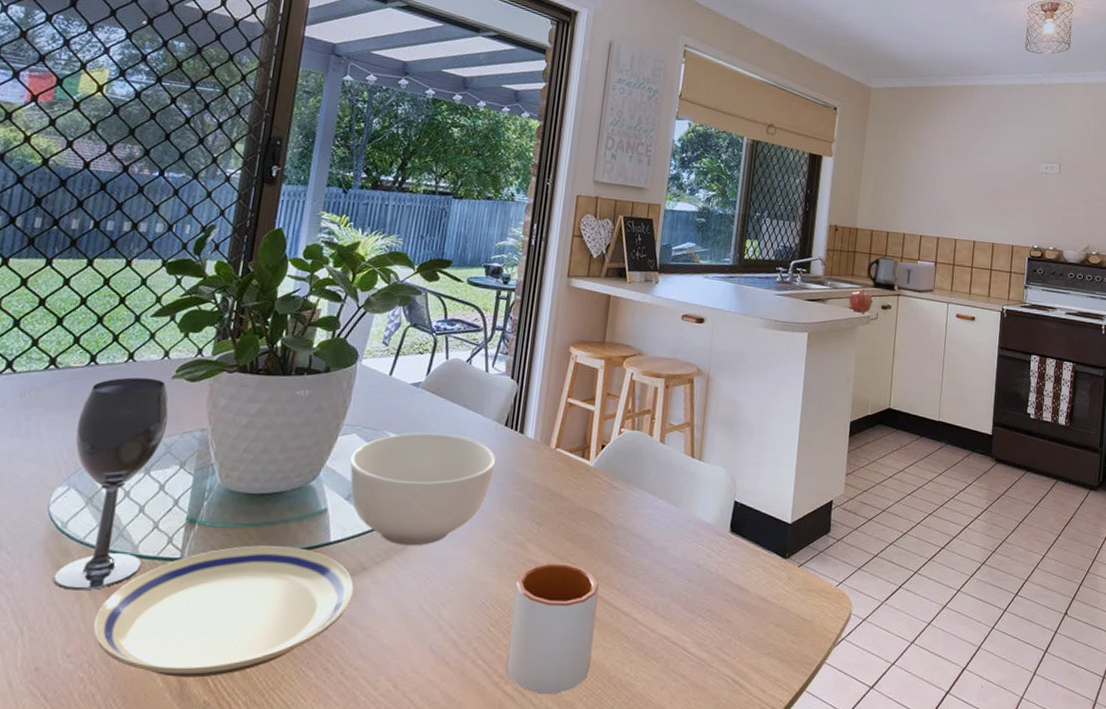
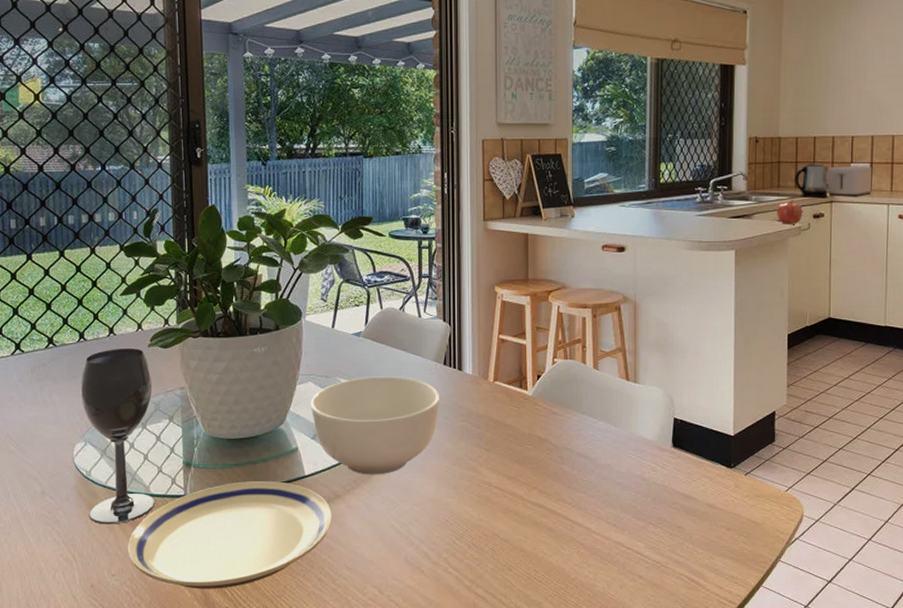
mug: present [505,562,600,694] -> none [474,483,551,594]

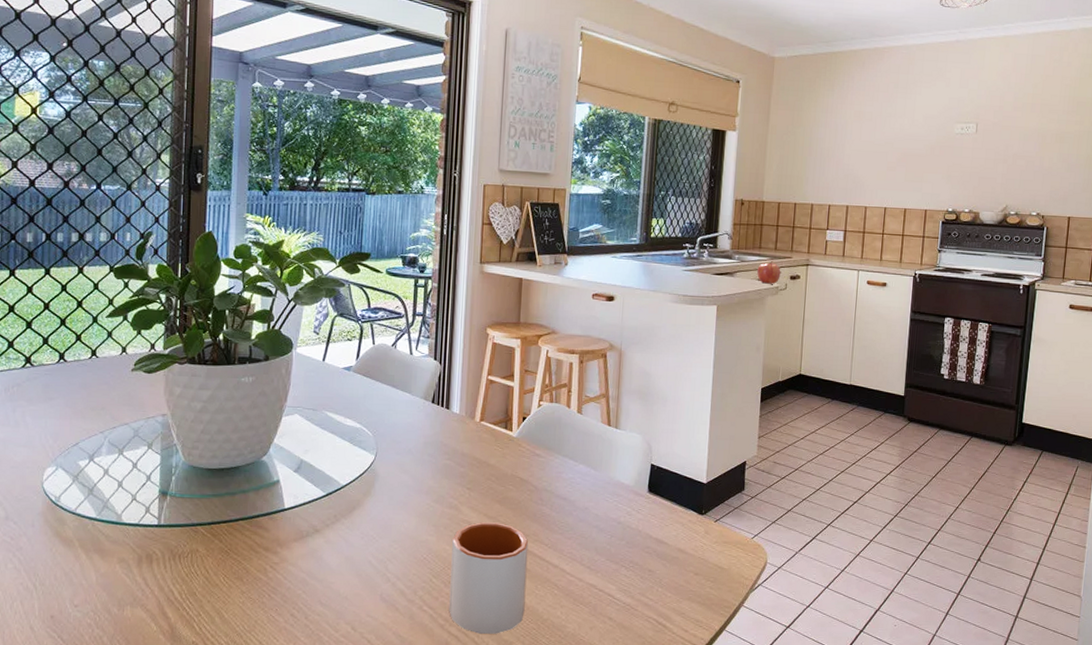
wine glass: present [80,347,155,524] -> none [55,371,133,553]
plate: present [127,481,332,589] -> none [93,513,309,623]
bowl: present [310,376,440,475] -> none [295,411,426,511]
mug: none [474,483,551,594] -> present [449,522,529,634]
kettle: present [794,163,829,199] -> none [775,227,807,262]
toaster: present [827,166,873,197] -> none [804,232,846,262]

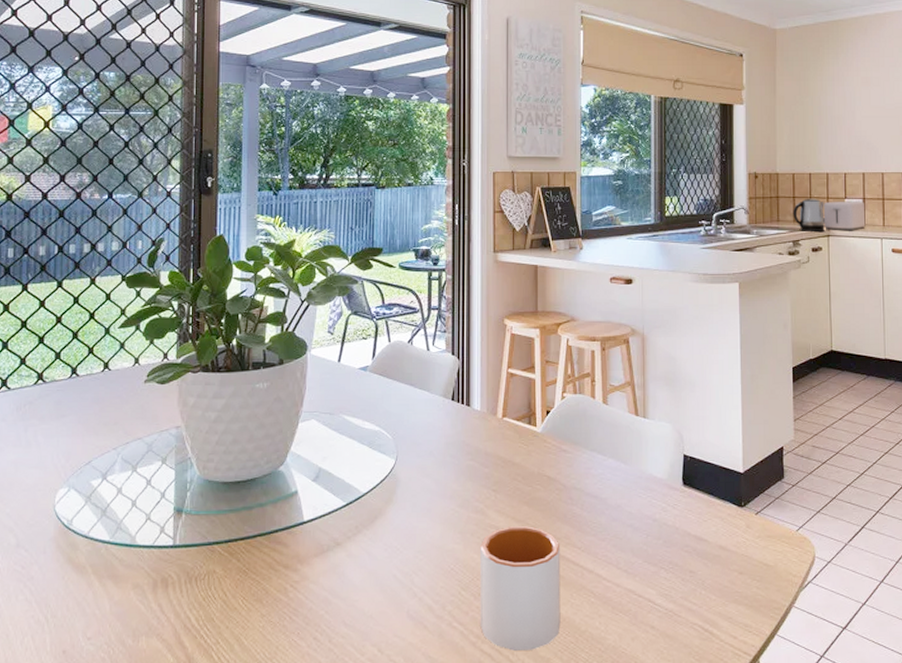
fruit: present [757,260,781,284] -> none [777,233,802,258]
kettle: none [775,227,807,262] -> present [793,198,825,233]
toaster: none [804,232,846,262] -> present [823,202,866,231]

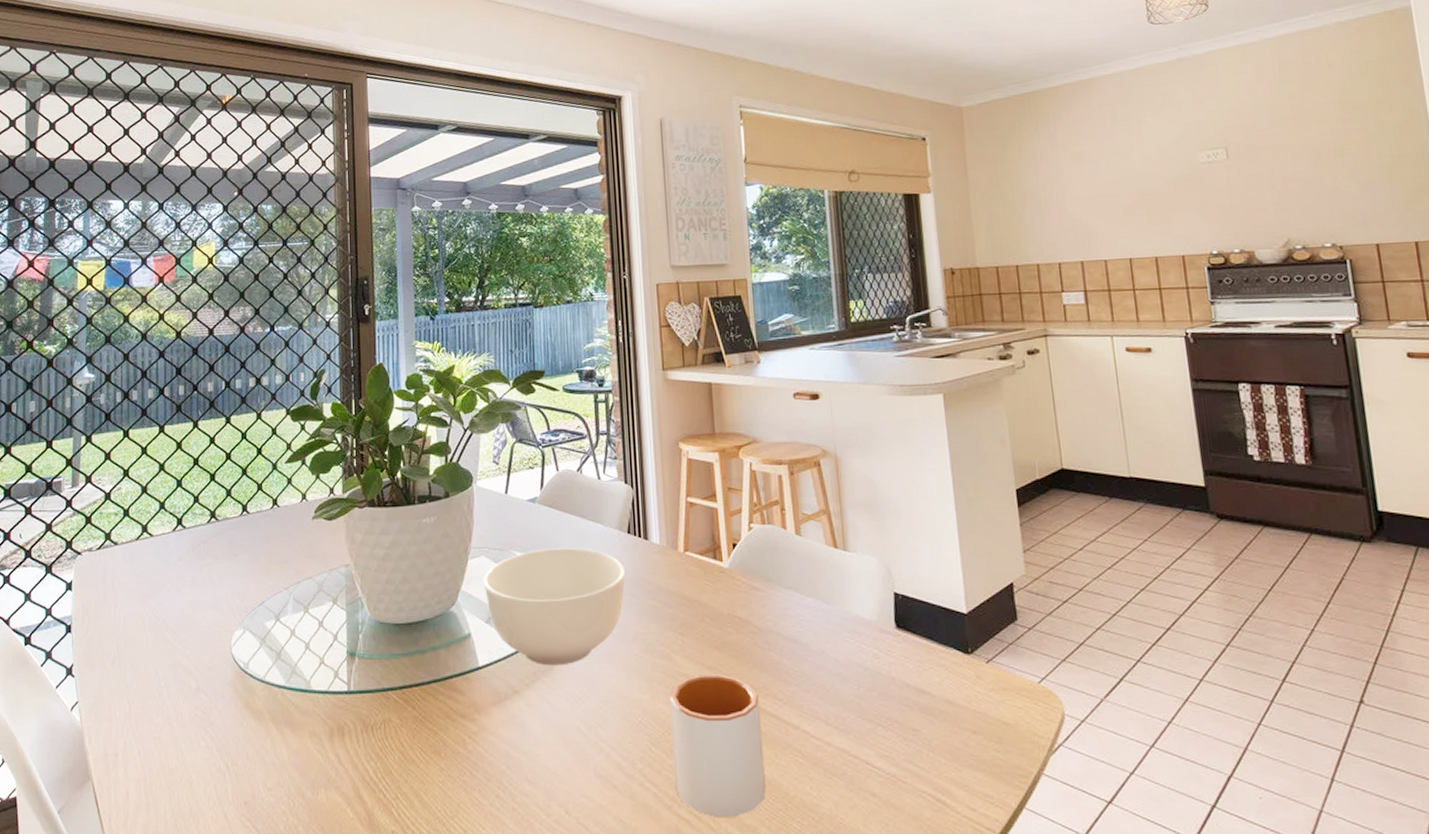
bowl: none [312,413,448,520] -> present [483,548,626,666]
kettle: present [793,198,825,233] -> none [1000,293,1041,333]
toaster: present [823,202,866,231] -> none [1036,294,1090,330]

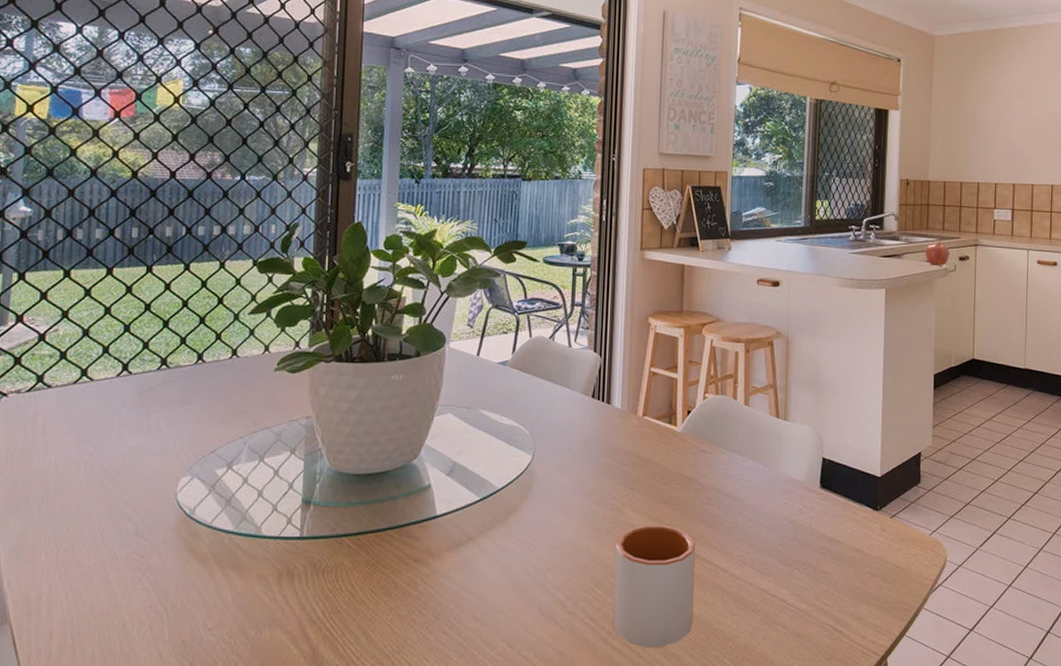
bowl: present [483,548,626,666] -> none [447,409,587,516]
fruit: none [985,334,1015,363] -> present [925,241,950,266]

